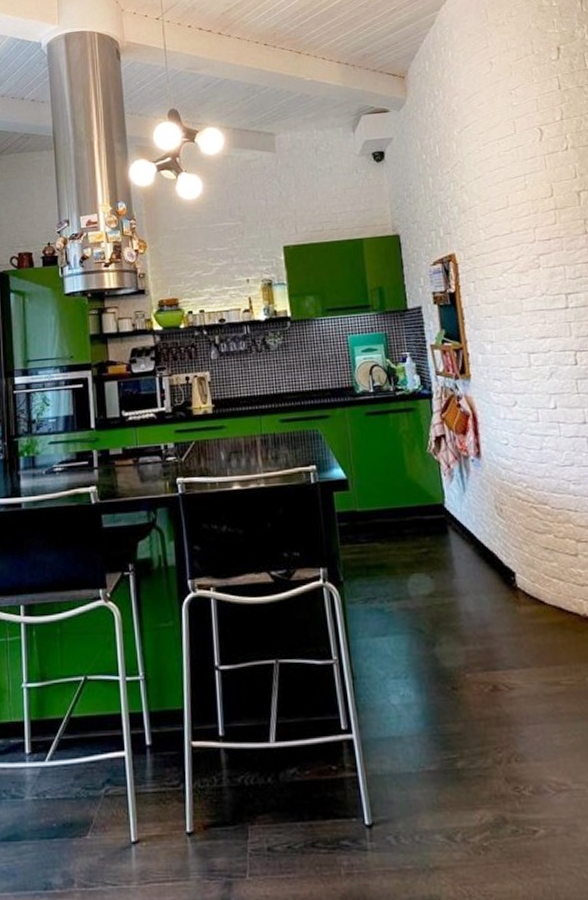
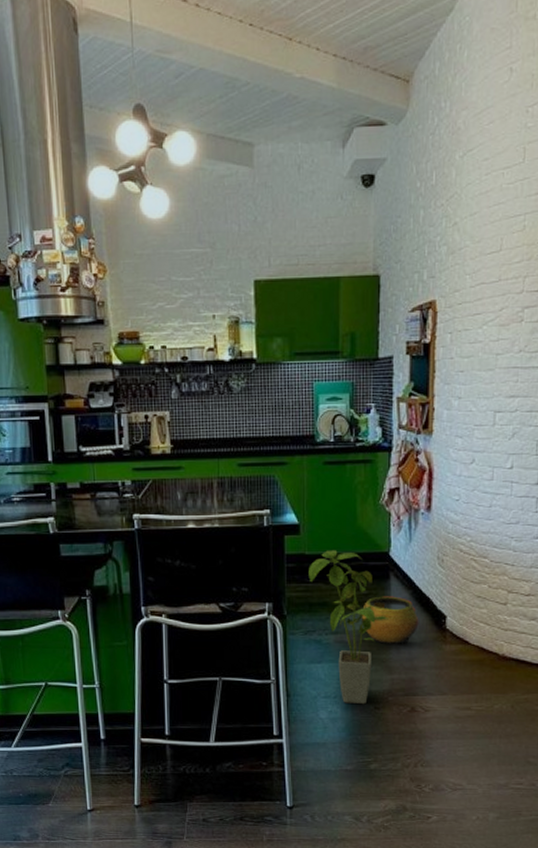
house plant: none [361,505,453,684] -> present [309,550,388,704]
clay pot: none [424,553,487,610] -> present [362,596,419,645]

